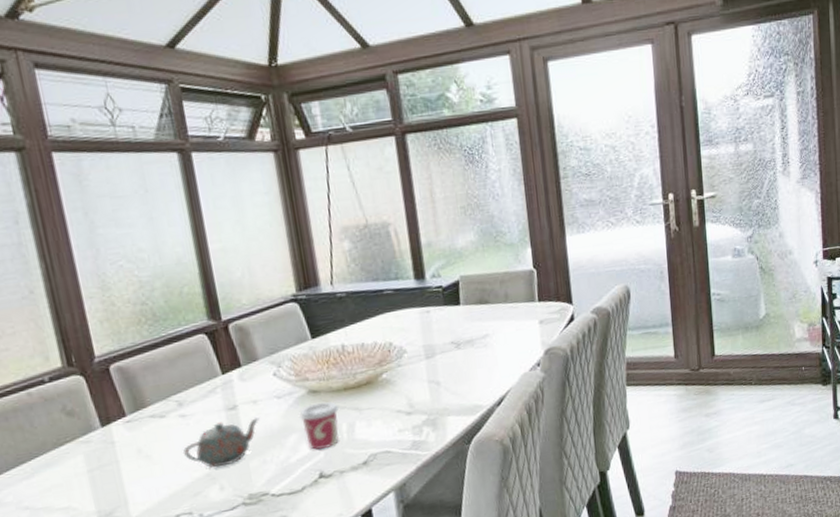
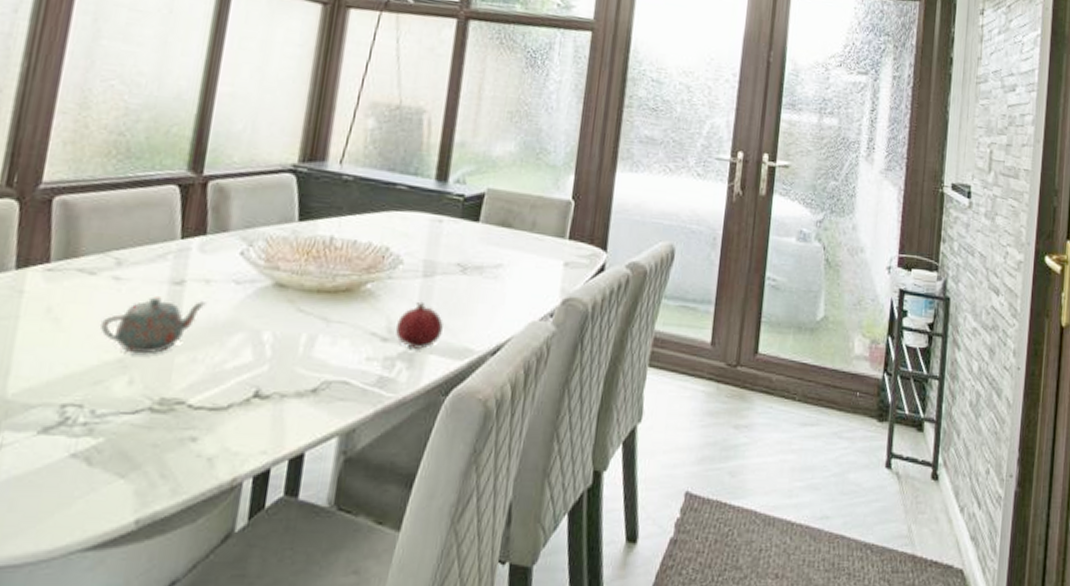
cup: present [298,401,339,450] -> none [252,299,304,362]
fruit: none [415,378,453,415] -> present [396,301,443,349]

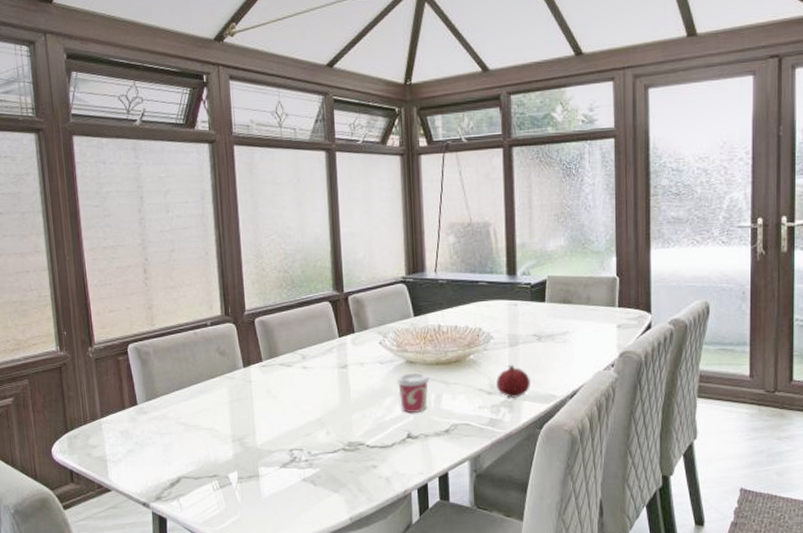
teapot: present [99,296,206,354] -> none [301,377,364,415]
cup: none [252,299,304,362] -> present [395,372,429,414]

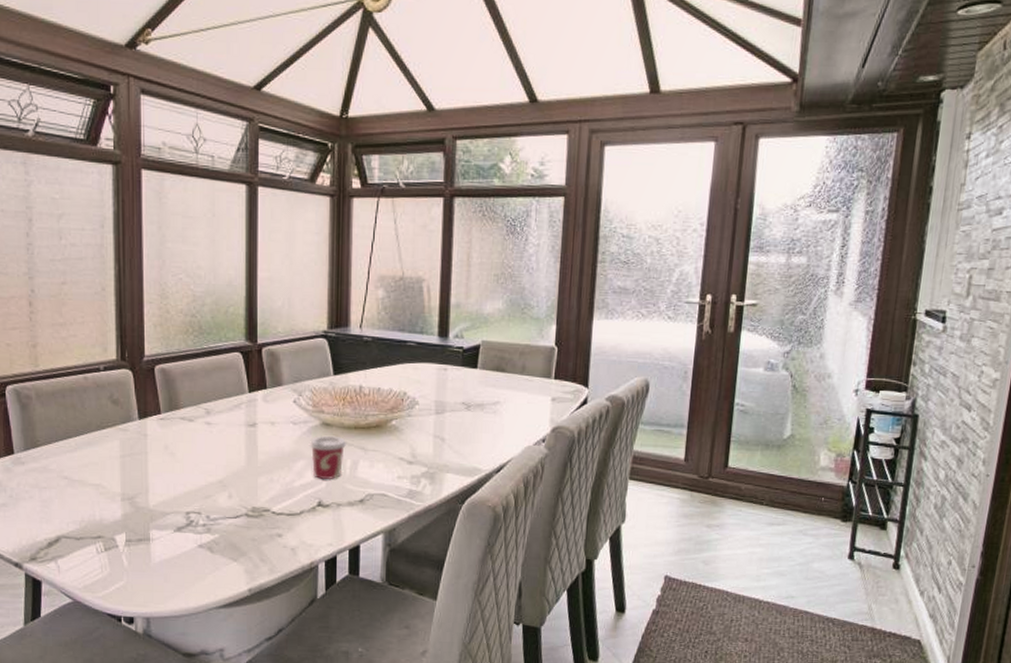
fruit: present [497,364,530,398] -> none [419,433,455,469]

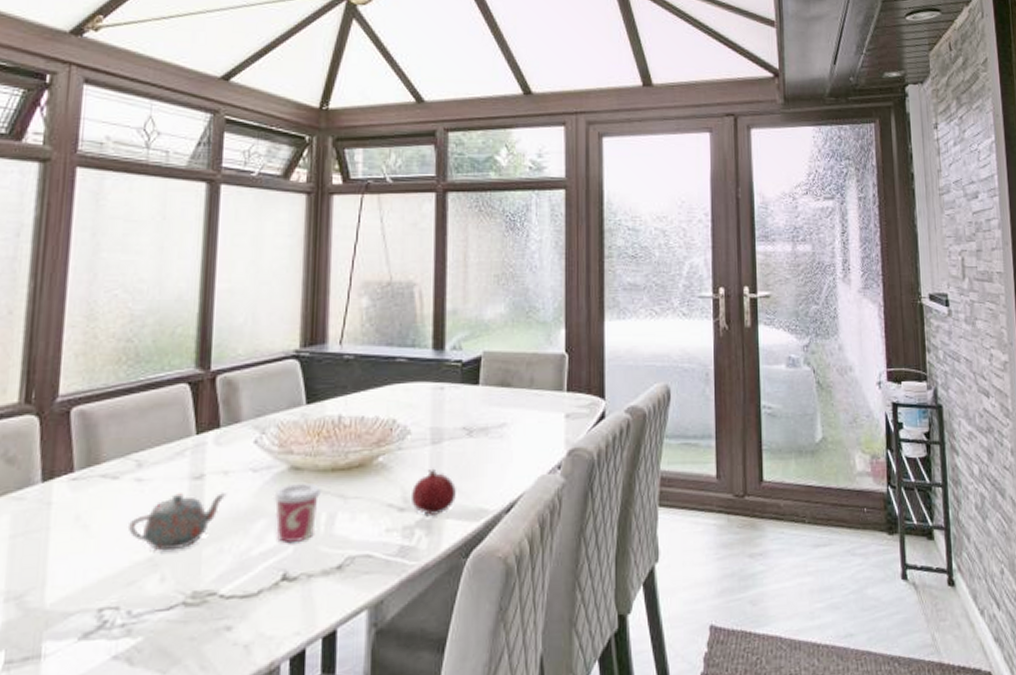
teapot: none [202,436,274,477] -> present [127,493,227,551]
fruit: none [419,433,455,469] -> present [412,468,456,515]

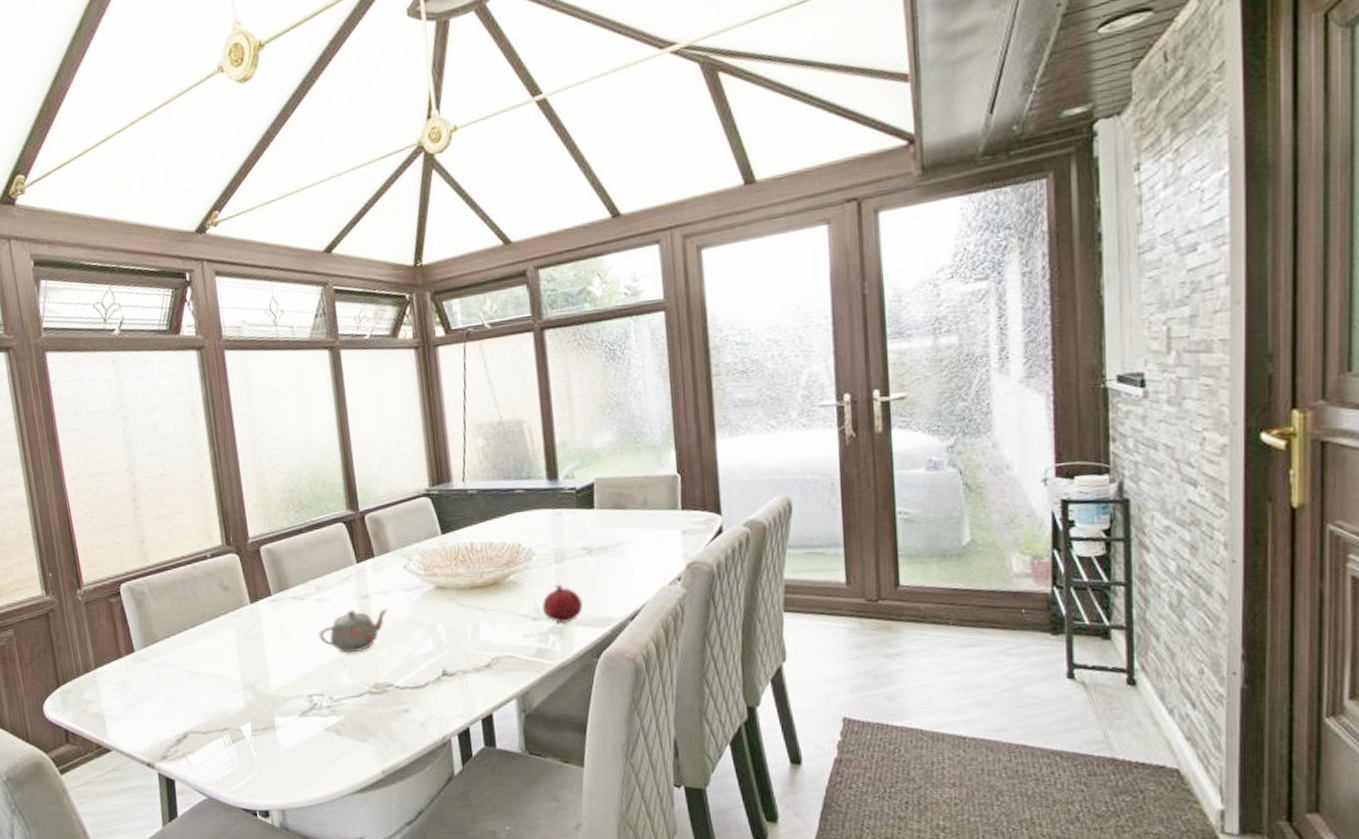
cup: present [272,482,321,543] -> none [425,598,464,647]

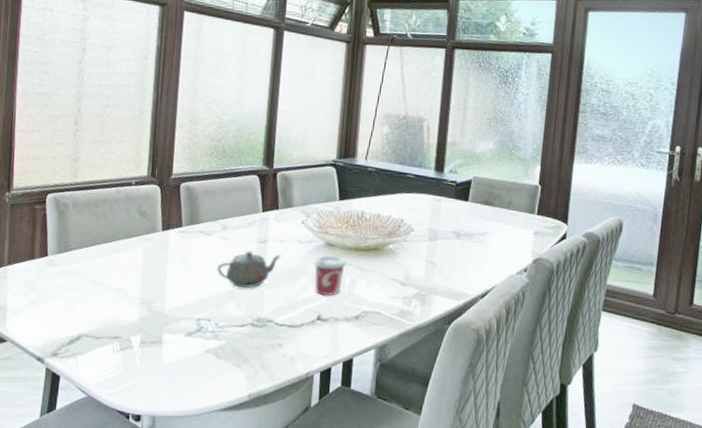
cup: none [425,598,464,647] -> present [313,254,347,297]
fruit: present [542,584,583,623] -> none [411,258,445,292]

